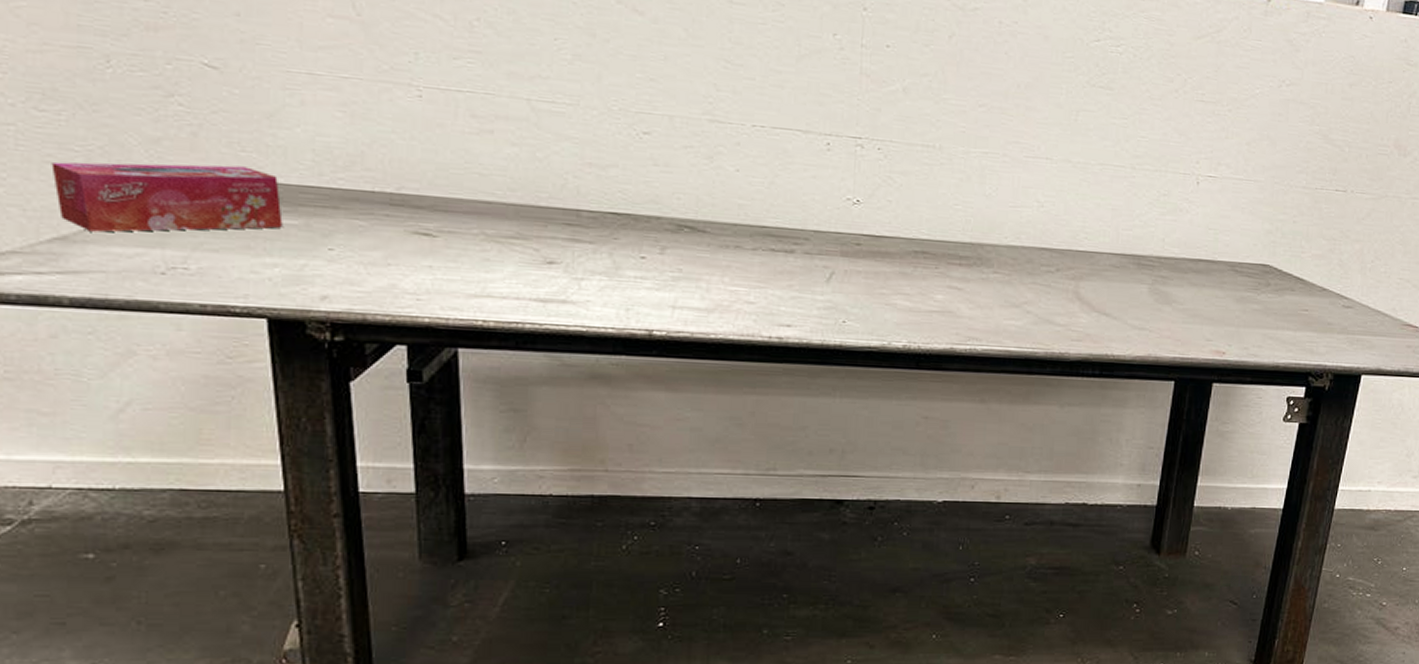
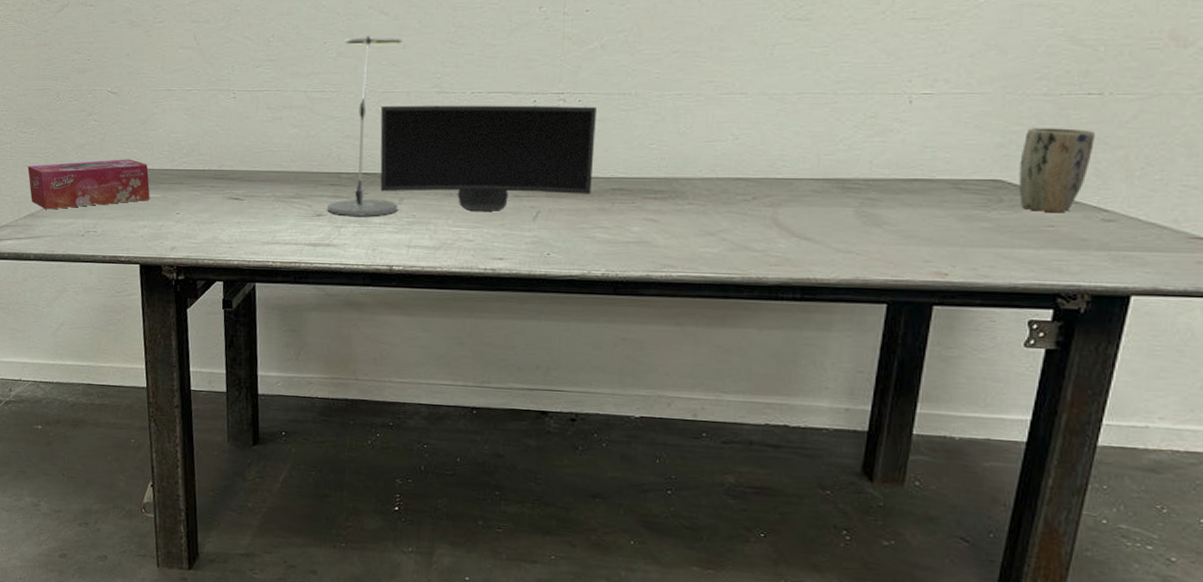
desk lamp: none [562,37,663,268] -> present [327,36,402,217]
monitor: none [634,129,898,270] -> present [380,105,596,211]
plant pot: none [1282,217,1340,298] -> present [1018,128,1095,212]

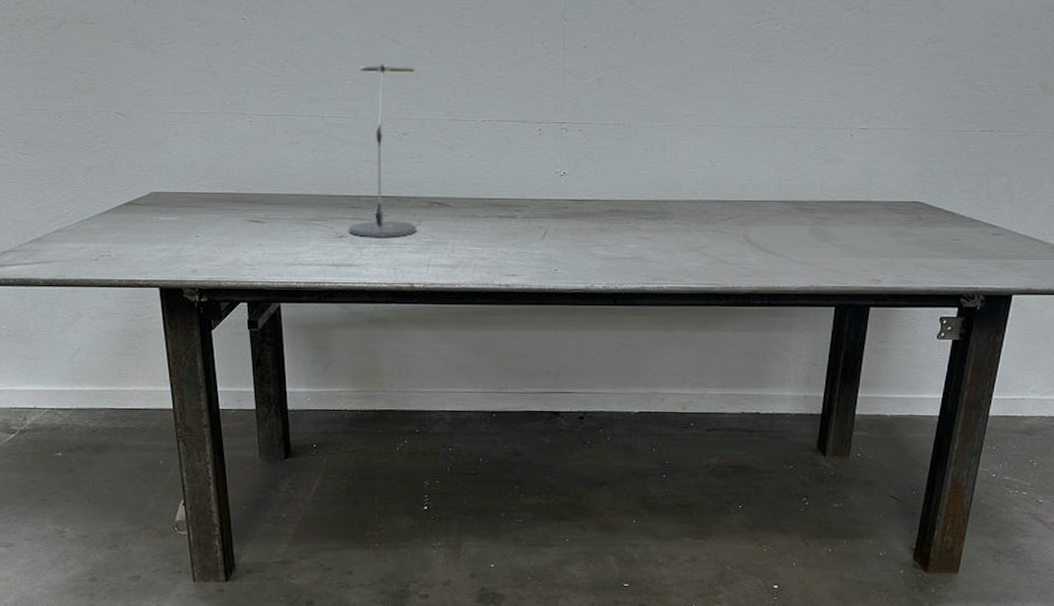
tissue box: present [27,159,150,210] -> none [30,182,167,234]
monitor: present [380,105,596,211] -> none [397,132,595,231]
plant pot: present [1018,128,1095,212] -> none [932,159,987,228]

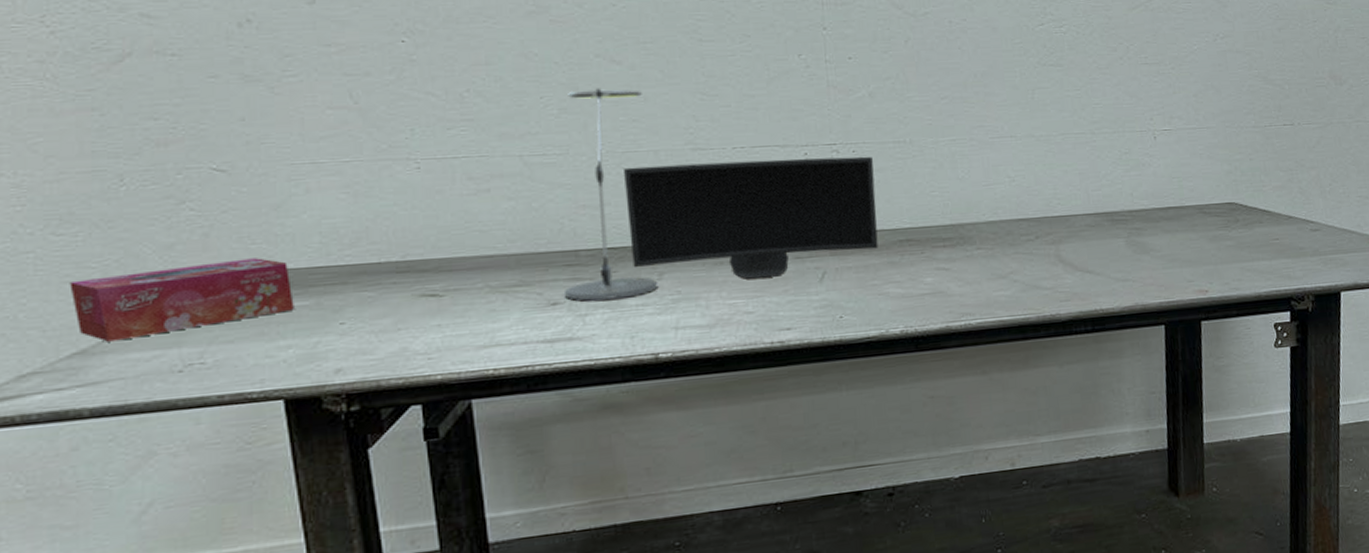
tissue box: none [30,182,167,234] -> present [70,258,294,342]
monitor: none [397,132,595,231] -> present [624,156,879,279]

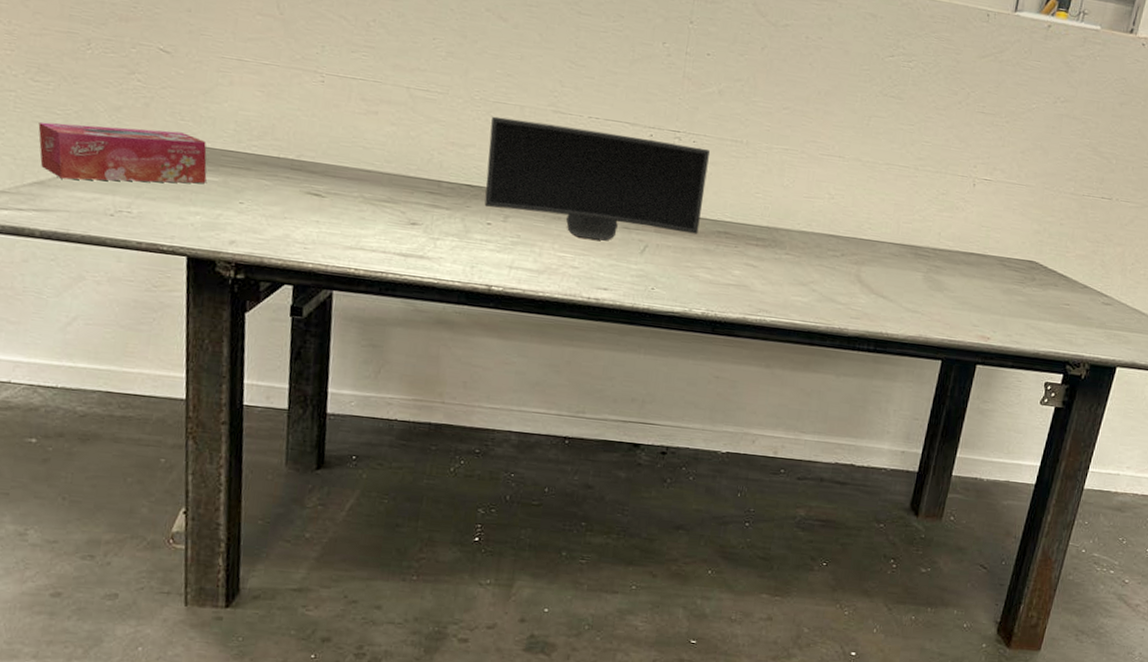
desk lamp: present [565,88,659,301] -> none [423,38,520,232]

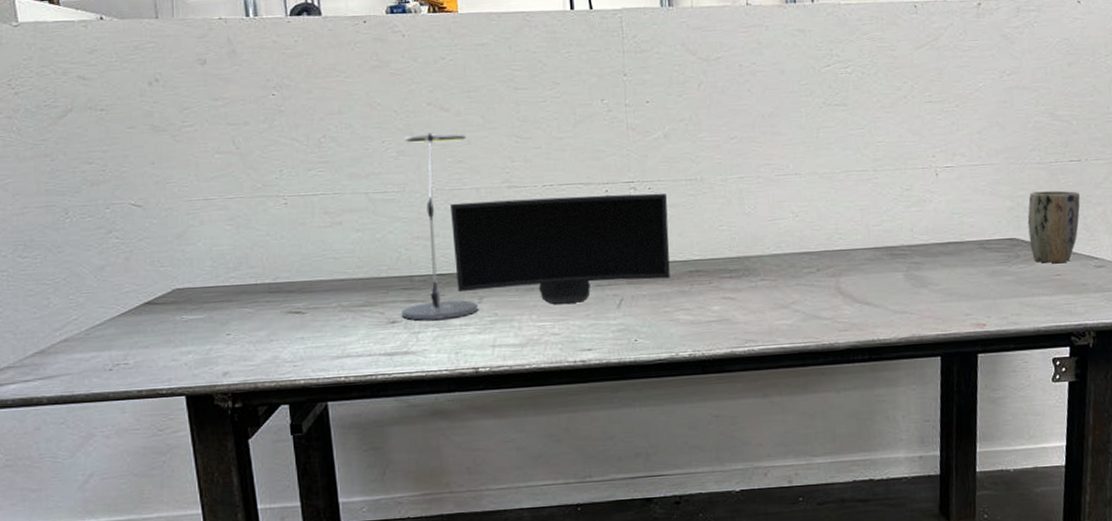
tissue box: present [38,122,207,184] -> none [32,278,193,344]
desk lamp: none [423,38,520,232] -> present [402,133,479,321]
plant pot: none [1047,220,1104,294] -> present [1027,190,1081,263]

